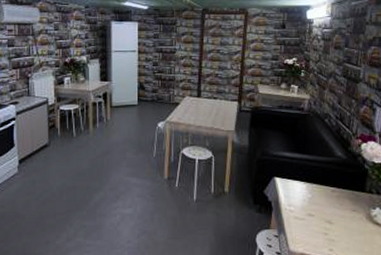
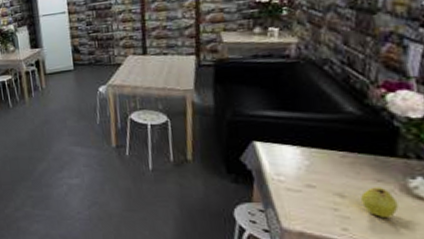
fruit: none [342,215,365,241] -> present [361,187,399,219]

